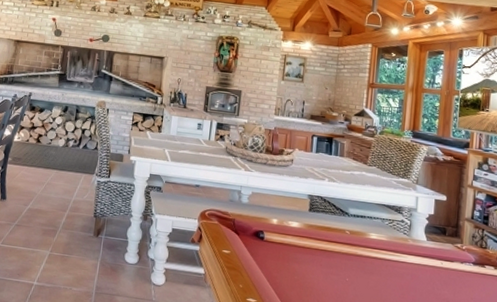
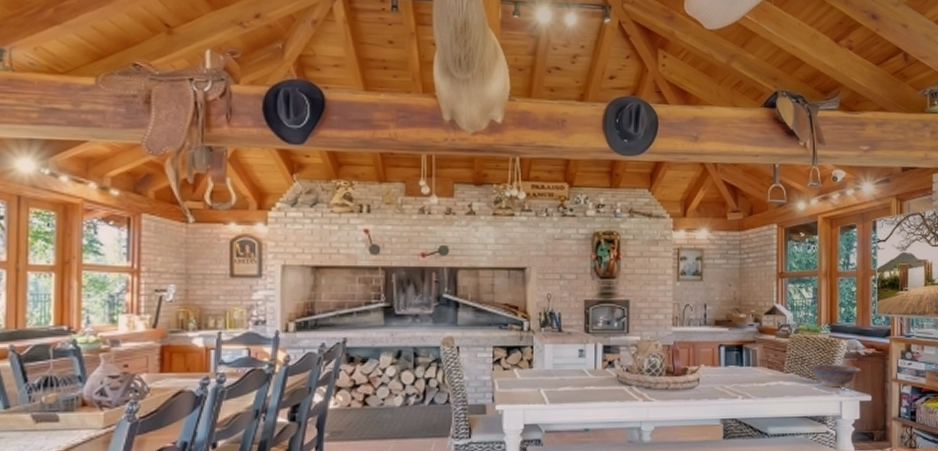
decorative bowl: none [389,162,439,186] -> present [807,364,862,388]

